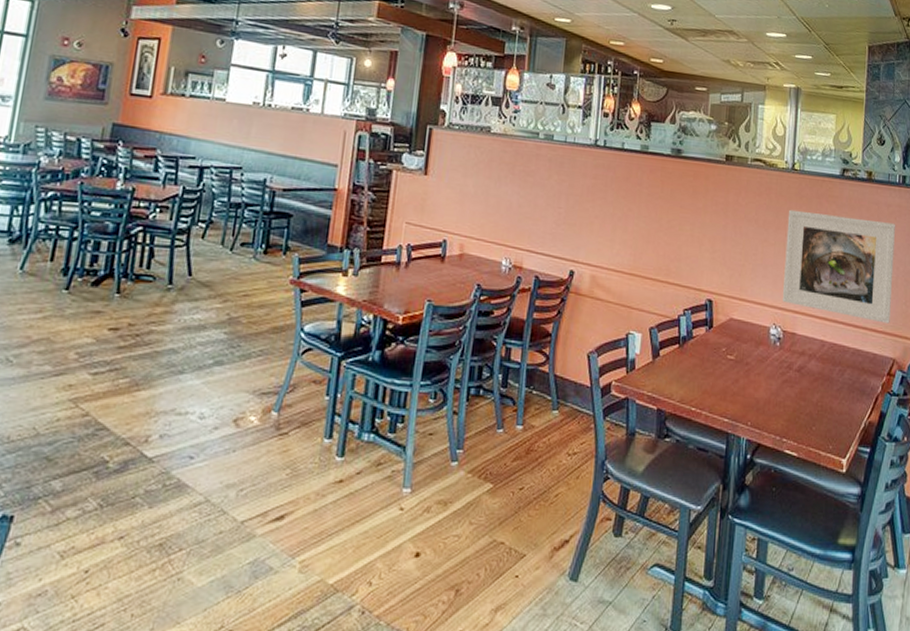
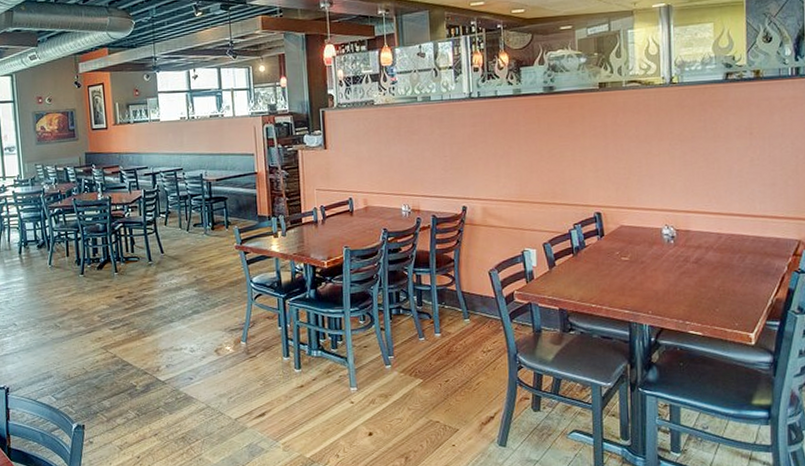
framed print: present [783,209,895,324] -> none [670,115,793,210]

